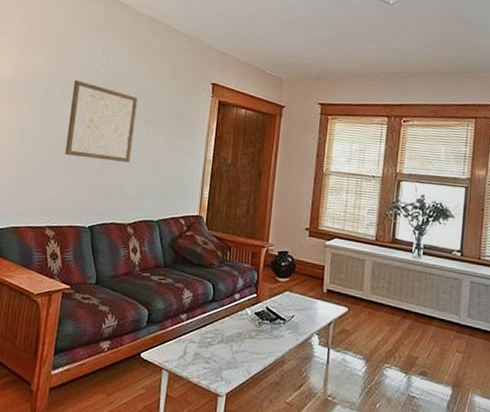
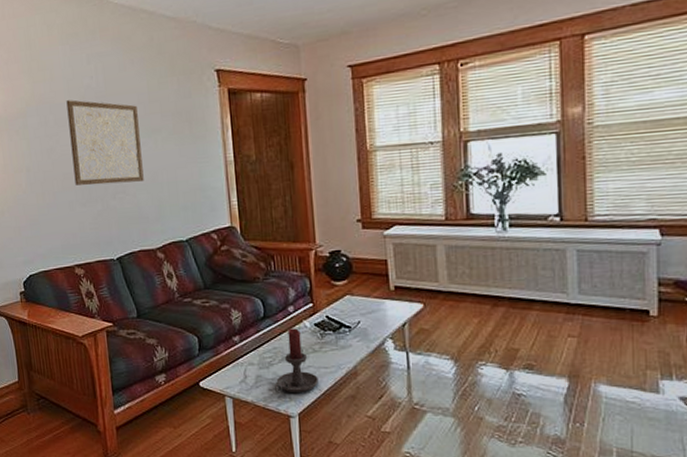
candle holder: none [208,314,250,374] -> present [274,328,319,393]

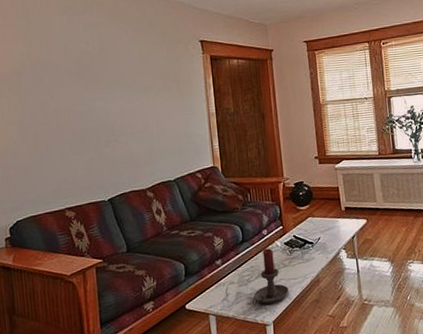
wall art: present [66,100,144,185] -> none [62,61,136,136]

